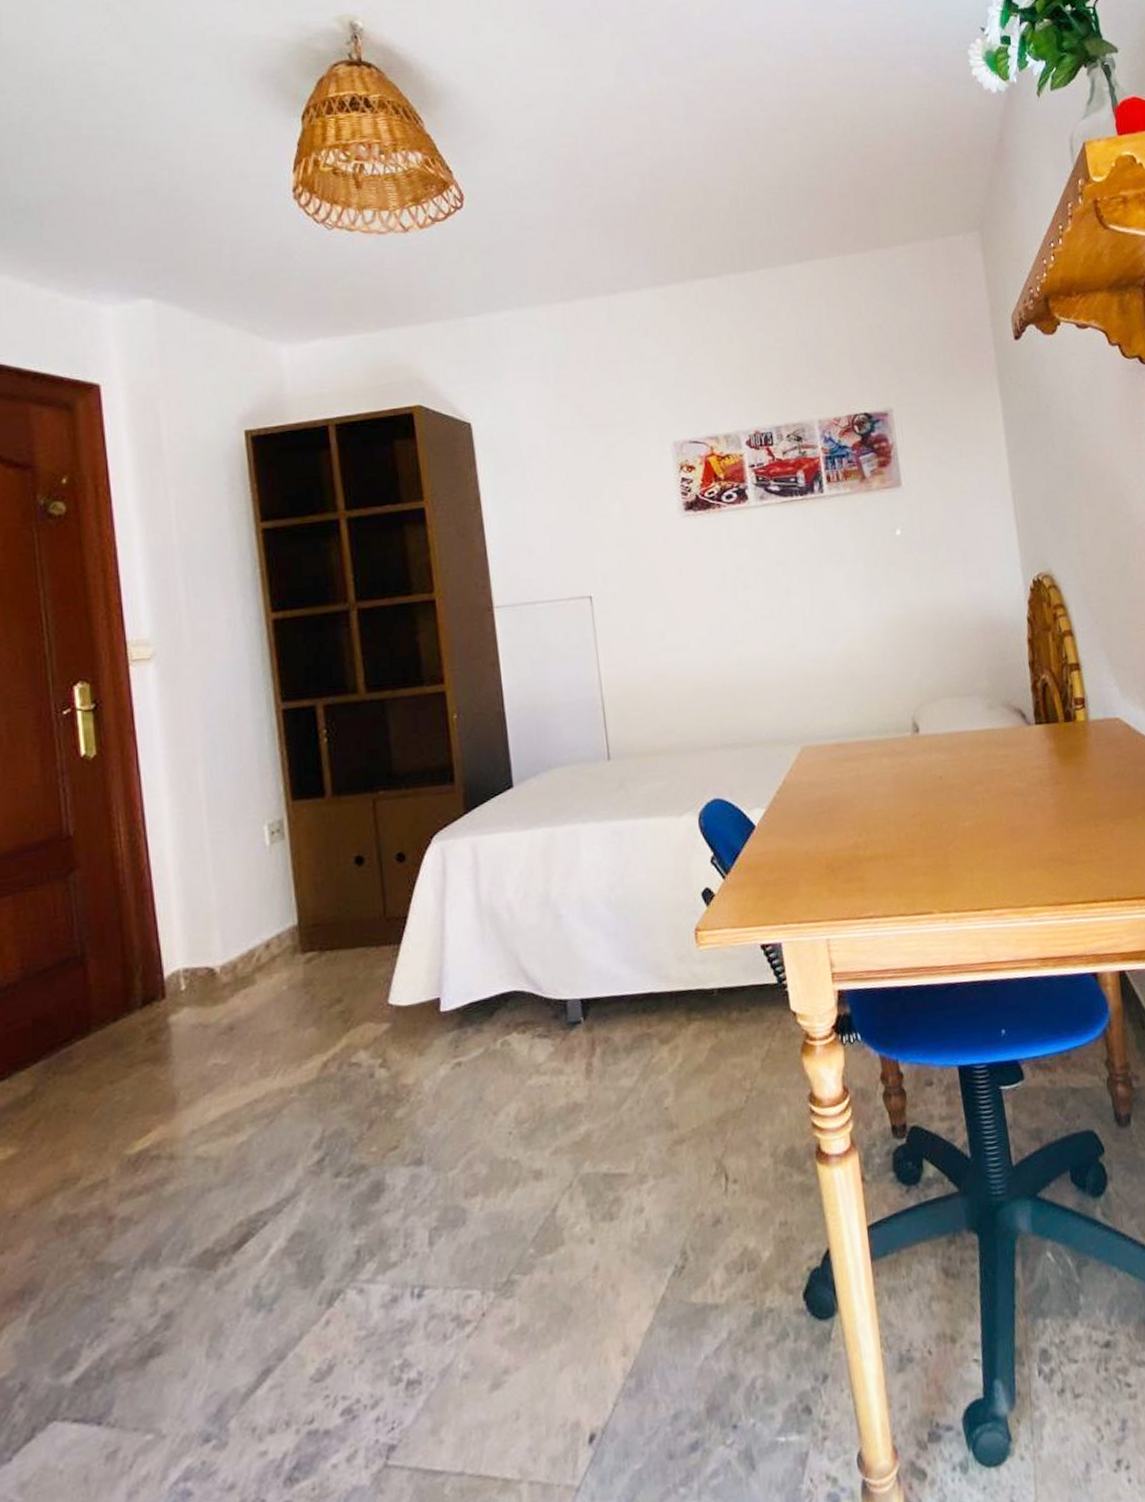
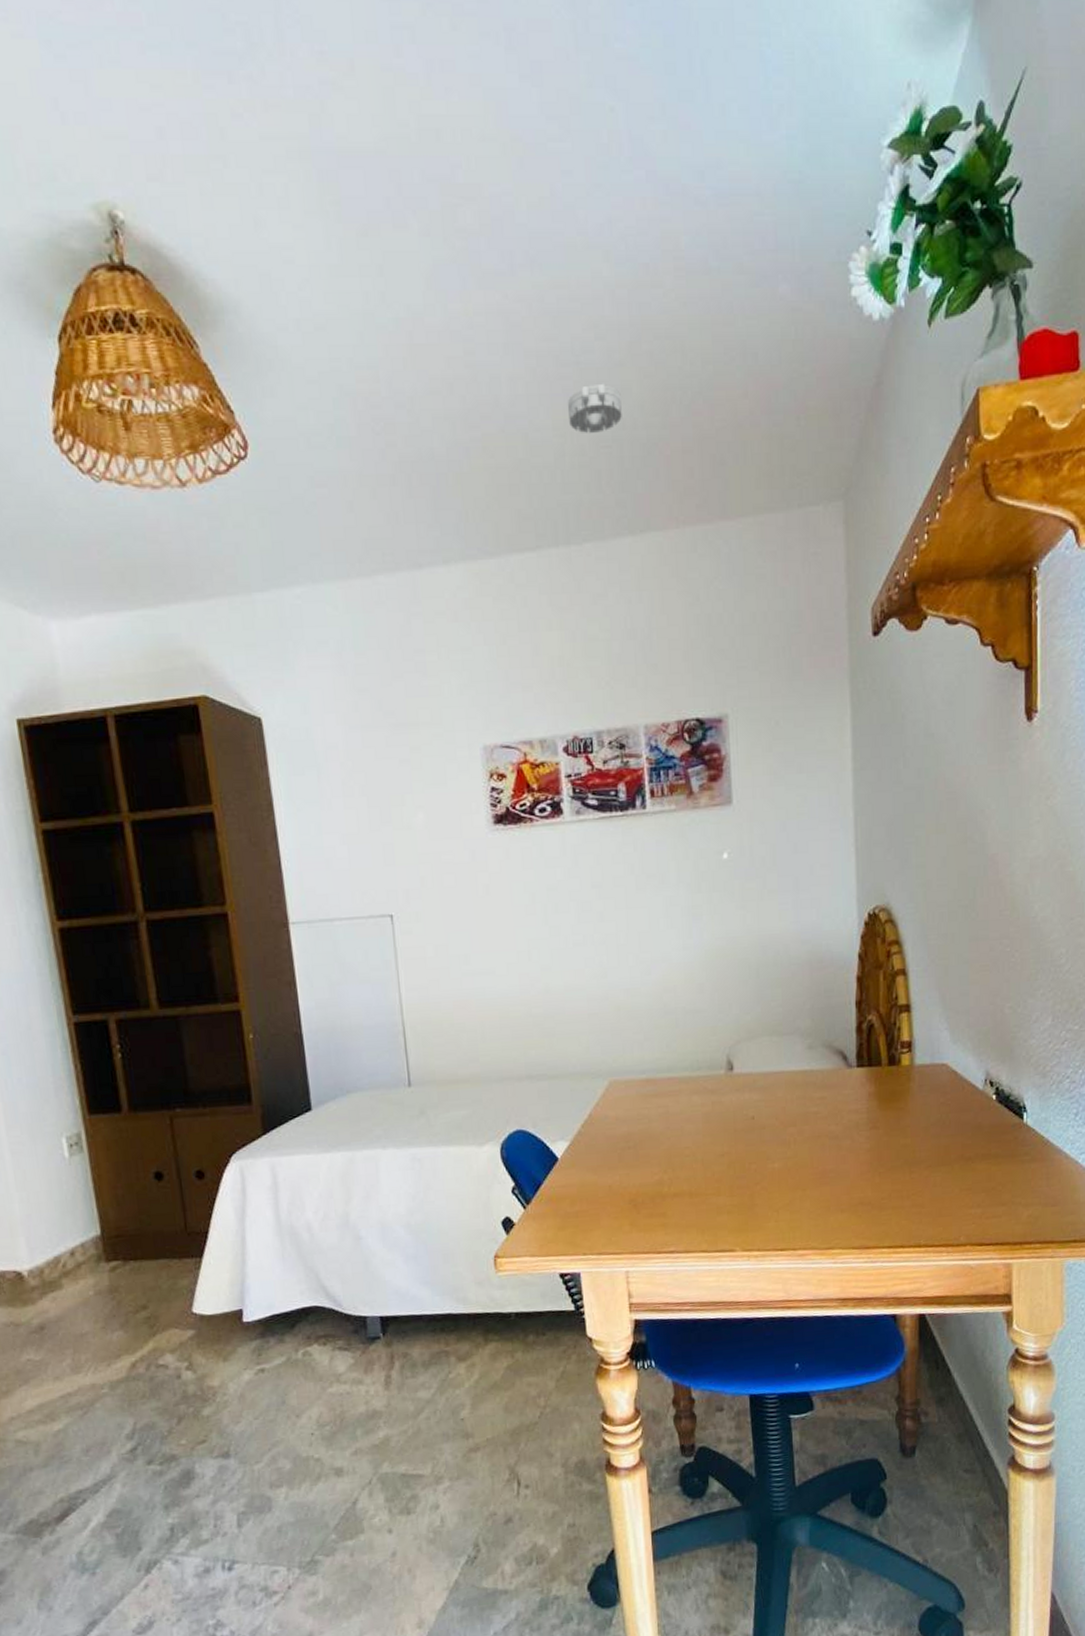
smoke detector: none [739,144,787,183] -> present [567,383,622,433]

